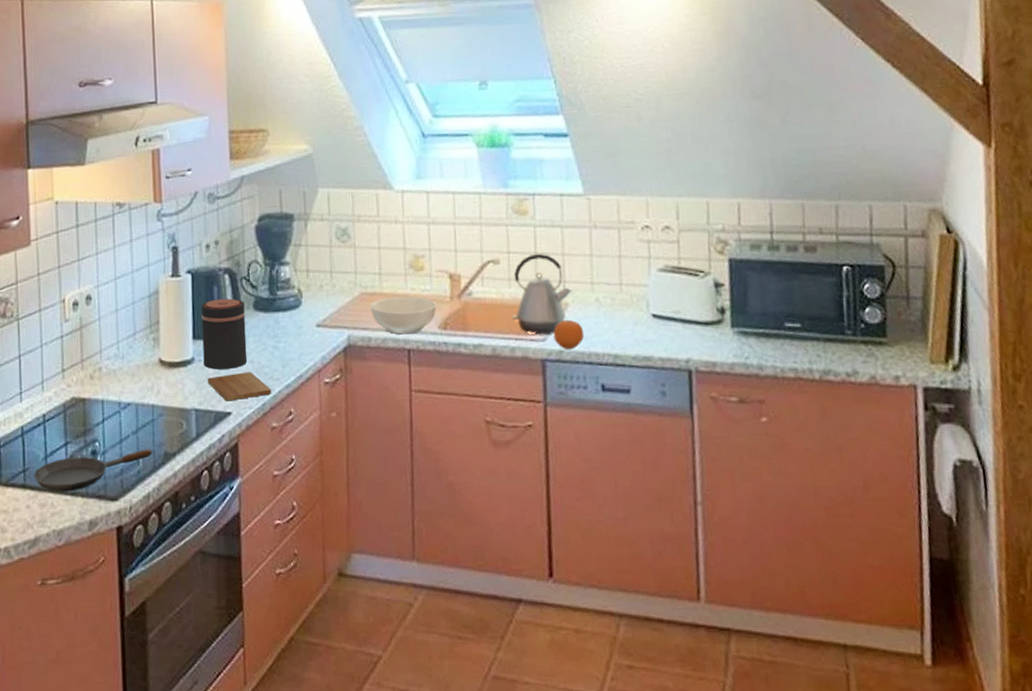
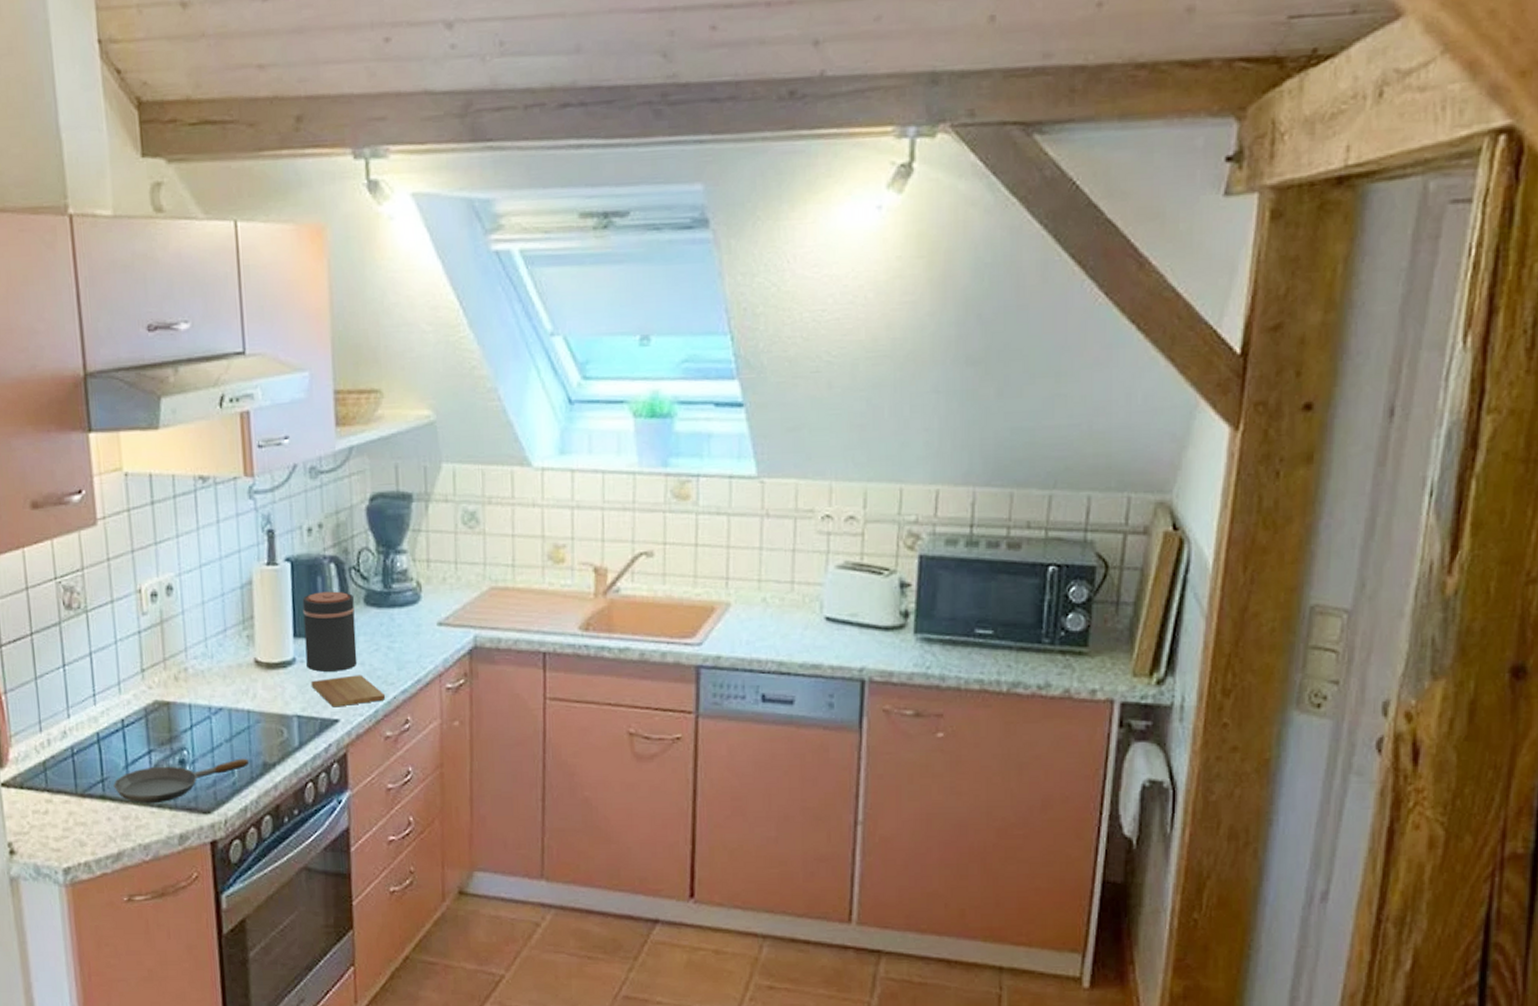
bowl: present [370,296,437,335] -> none [500,592,578,636]
kettle: present [512,253,573,334] -> none [665,545,736,637]
fruit: present [553,319,585,350] -> none [711,621,747,656]

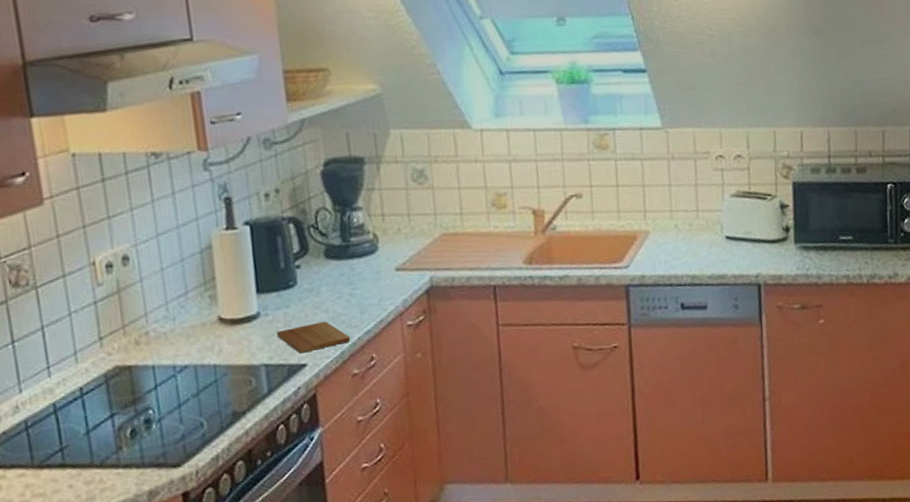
frying pan: present [113,758,248,804] -> none [74,410,218,467]
cylinder: present [302,591,358,672] -> none [263,248,321,323]

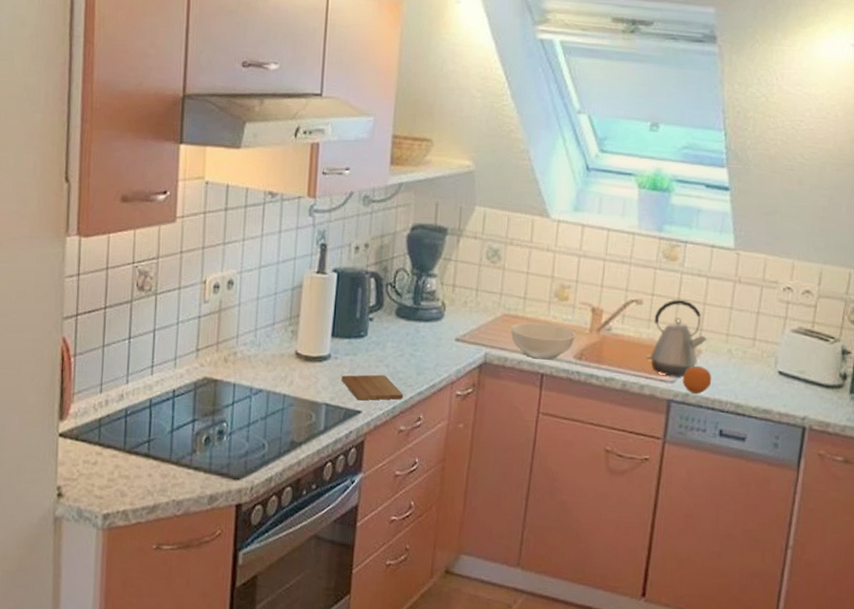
bowl: none [452,234,521,272] -> present [510,322,576,360]
kettle: none [596,185,653,262] -> present [646,299,708,376]
fruit: none [635,246,665,275] -> present [682,365,712,395]

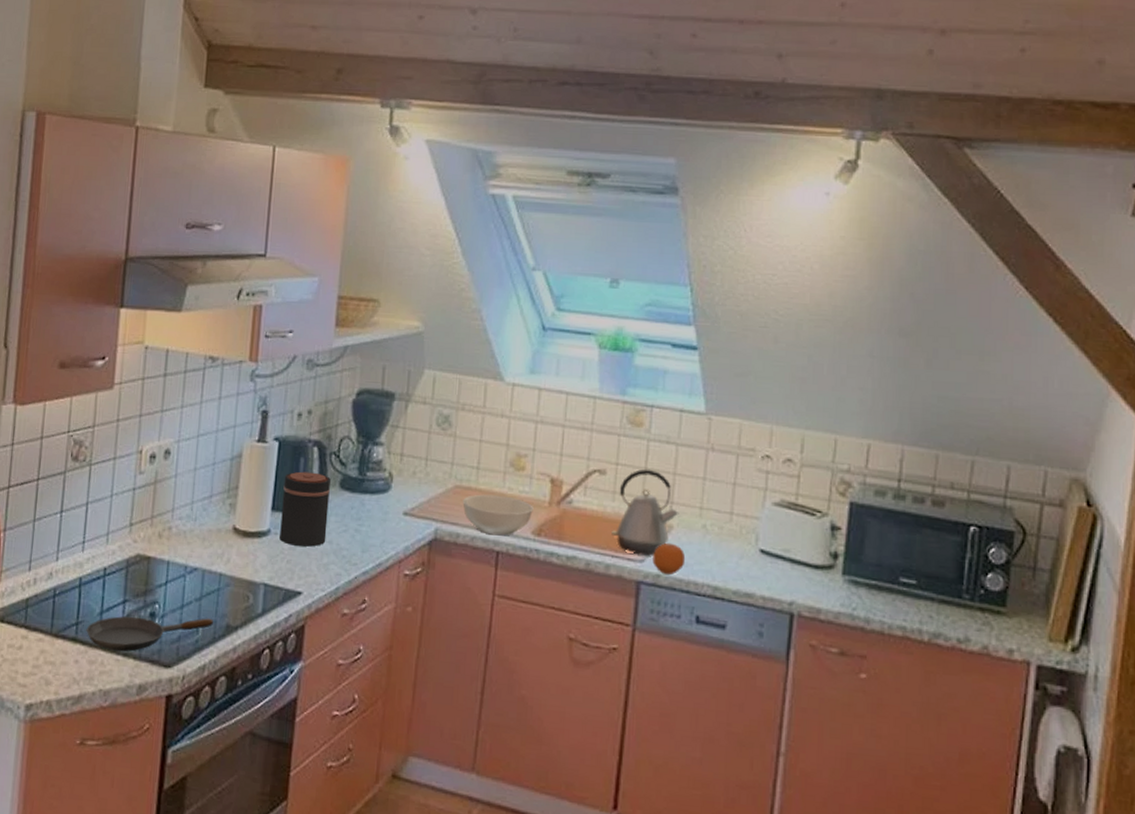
frying pan: none [158,433,278,466] -> present [86,616,213,652]
cylinder: none [339,301,387,370] -> present [279,471,331,547]
cutting board: present [341,374,404,401] -> none [281,551,348,581]

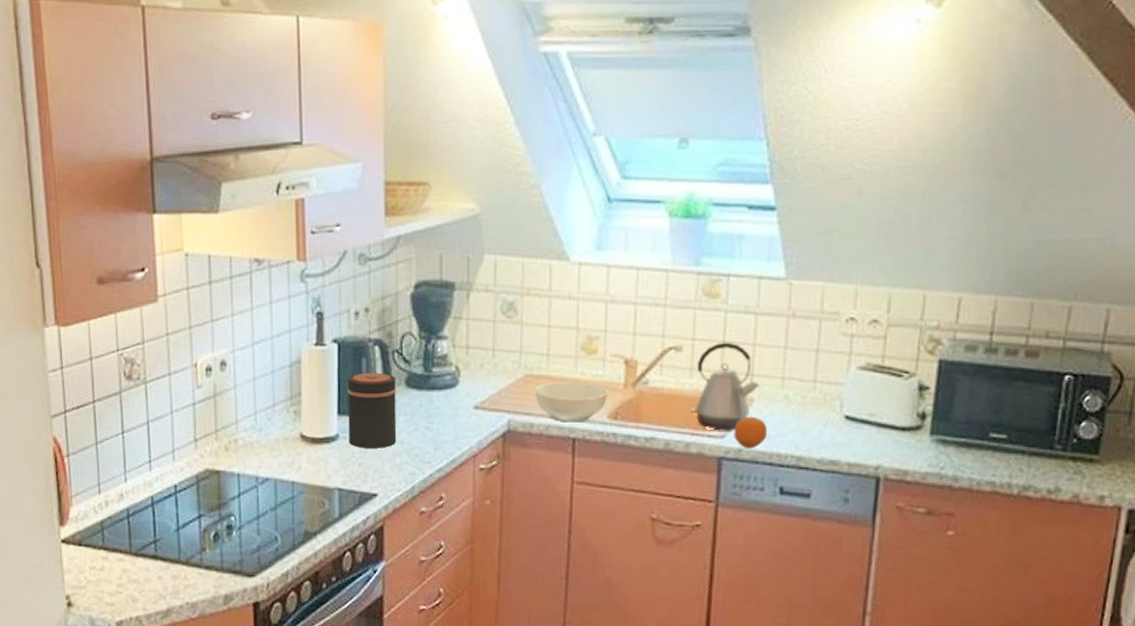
frying pan: present [86,616,213,652] -> none [165,526,291,565]

